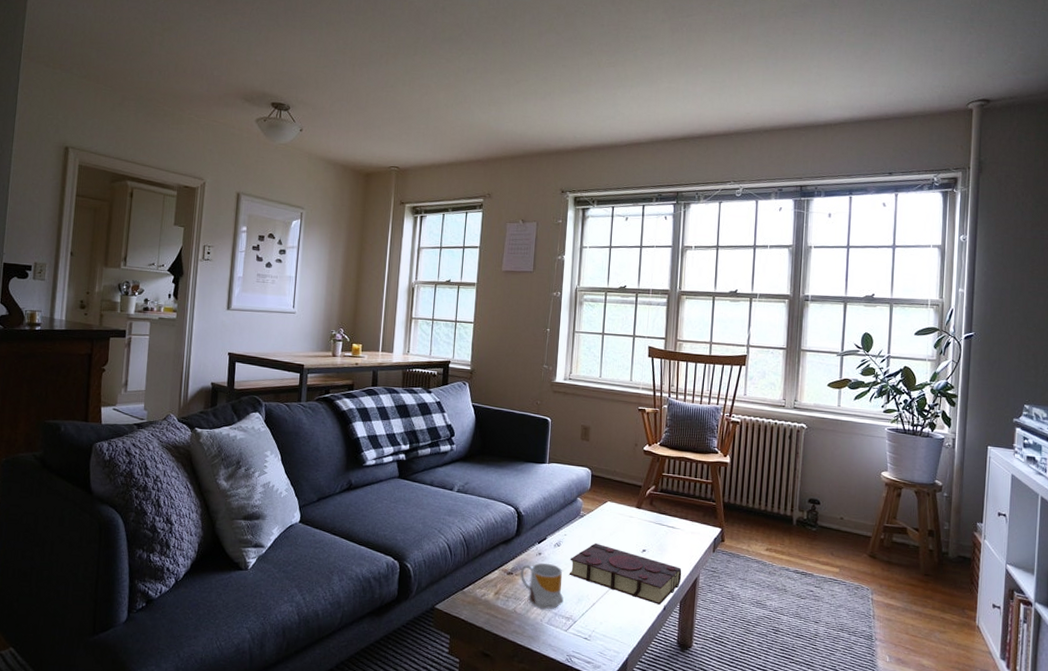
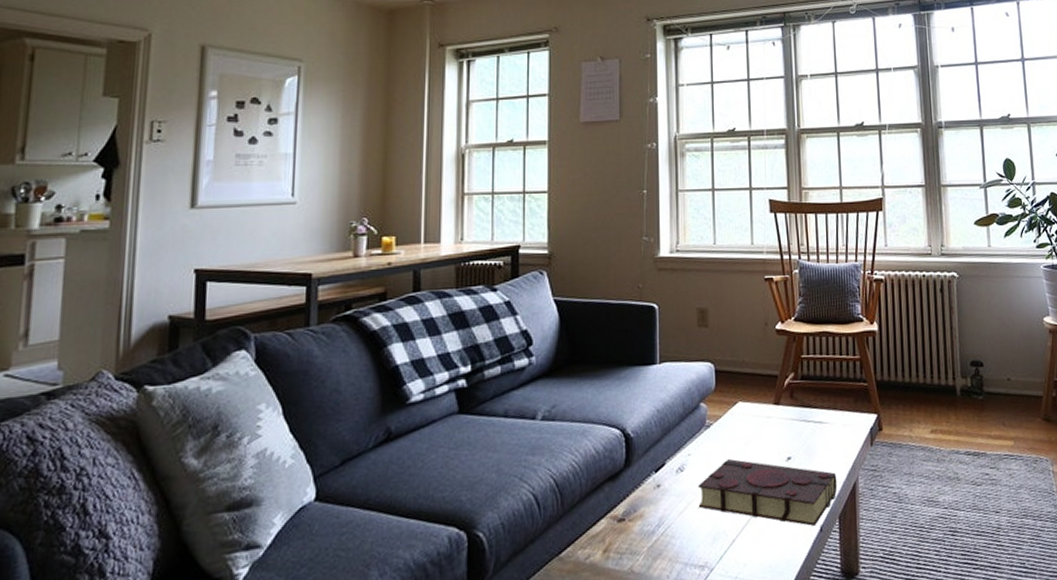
mug: present [520,562,564,610] -> none [635,496,694,562]

